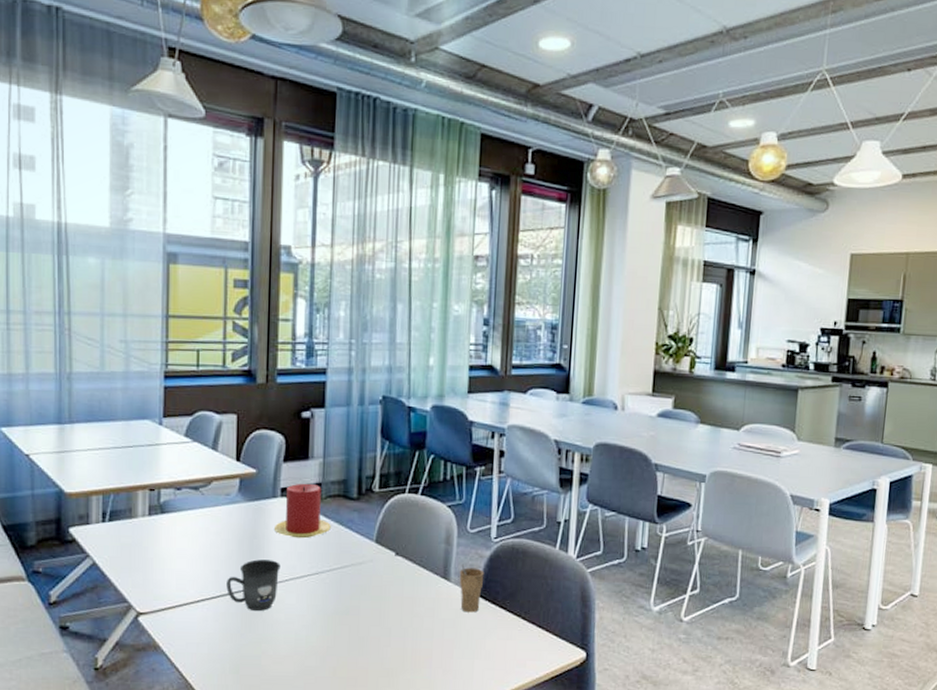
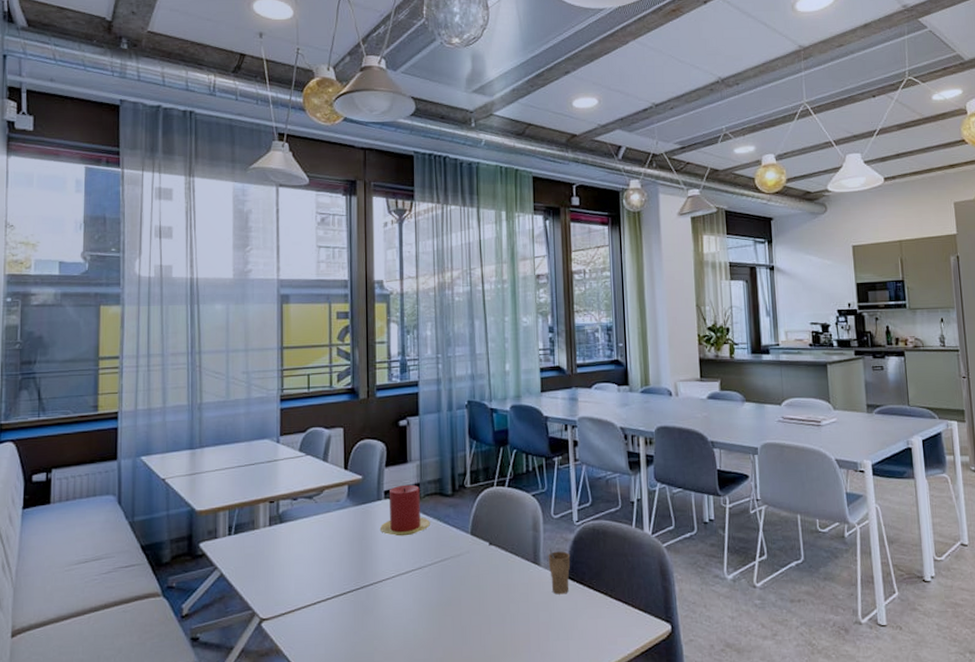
mug: present [226,559,281,611] -> none [340,558,387,608]

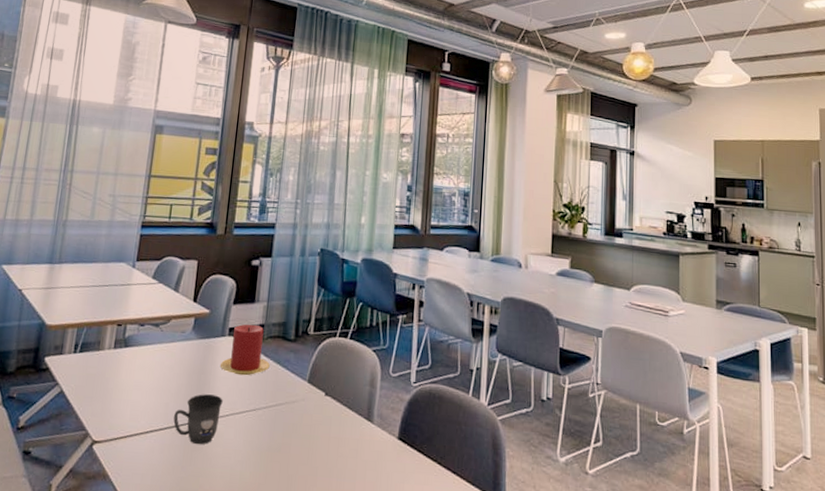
mug: none [340,558,387,608] -> present [173,394,223,444]
cup: present [548,548,571,595] -> none [381,406,404,456]

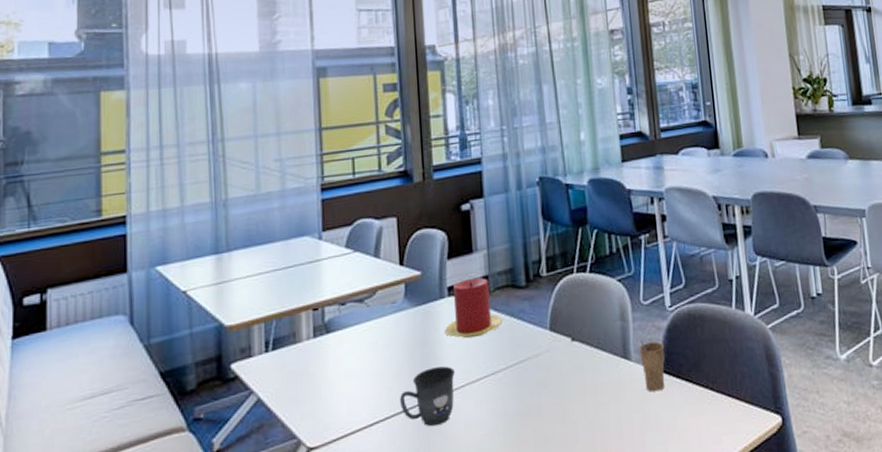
cup: none [381,406,404,456] -> present [639,339,665,392]

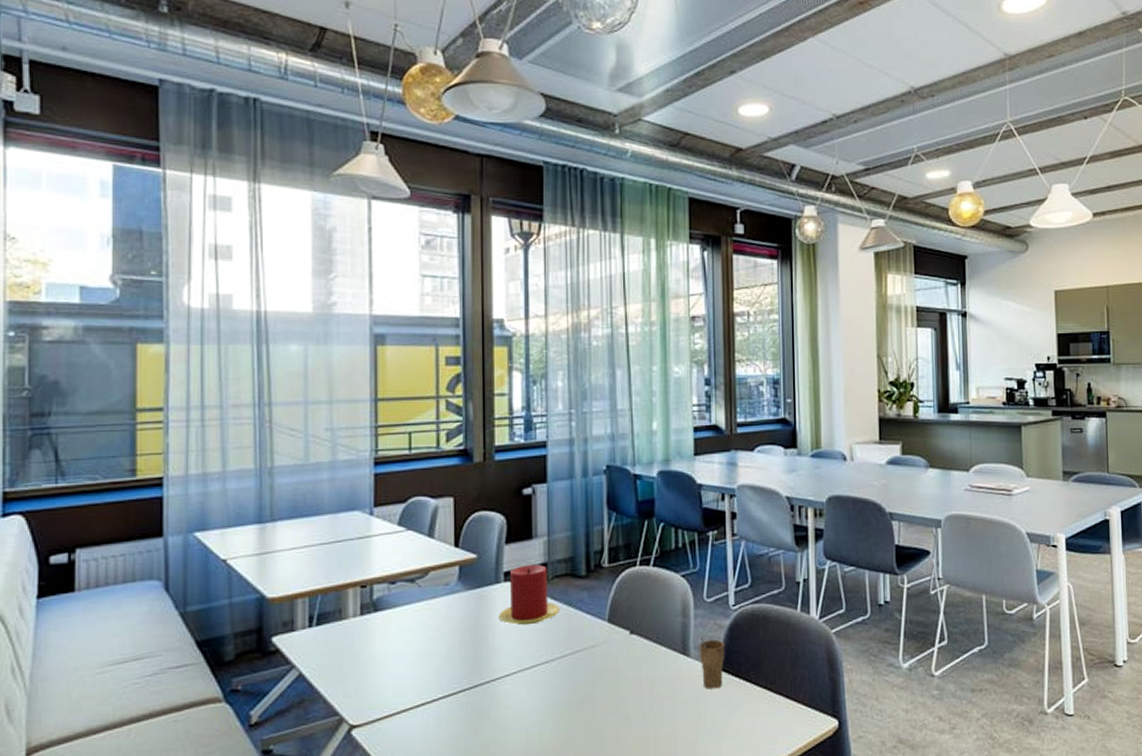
mug: present [400,366,455,426] -> none [449,652,507,710]

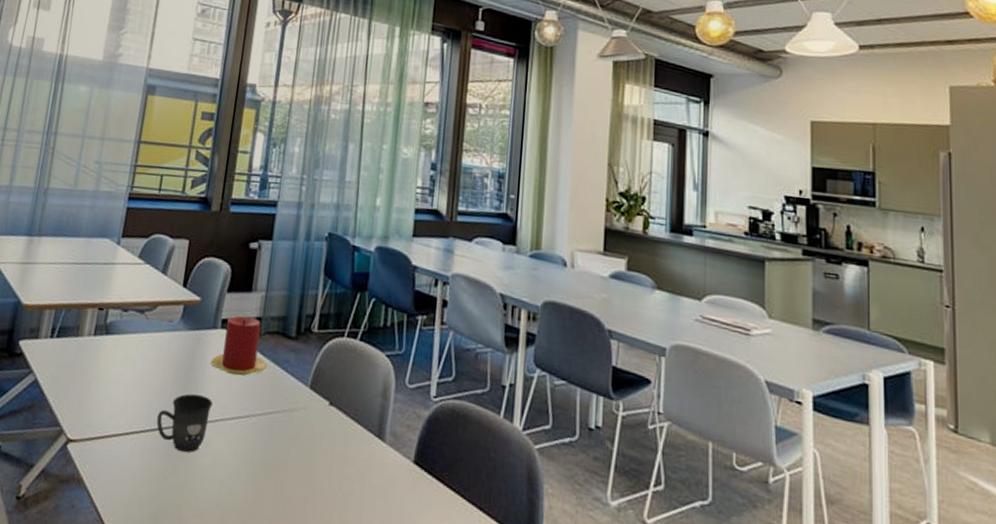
mug: none [449,652,507,710] -> present [156,393,213,453]
cup: present [699,636,725,689] -> none [394,423,422,483]

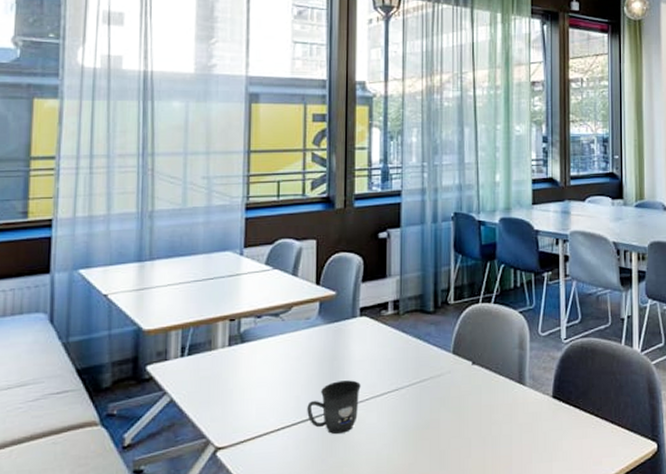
candle: present [211,316,267,376] -> none [354,301,409,356]

